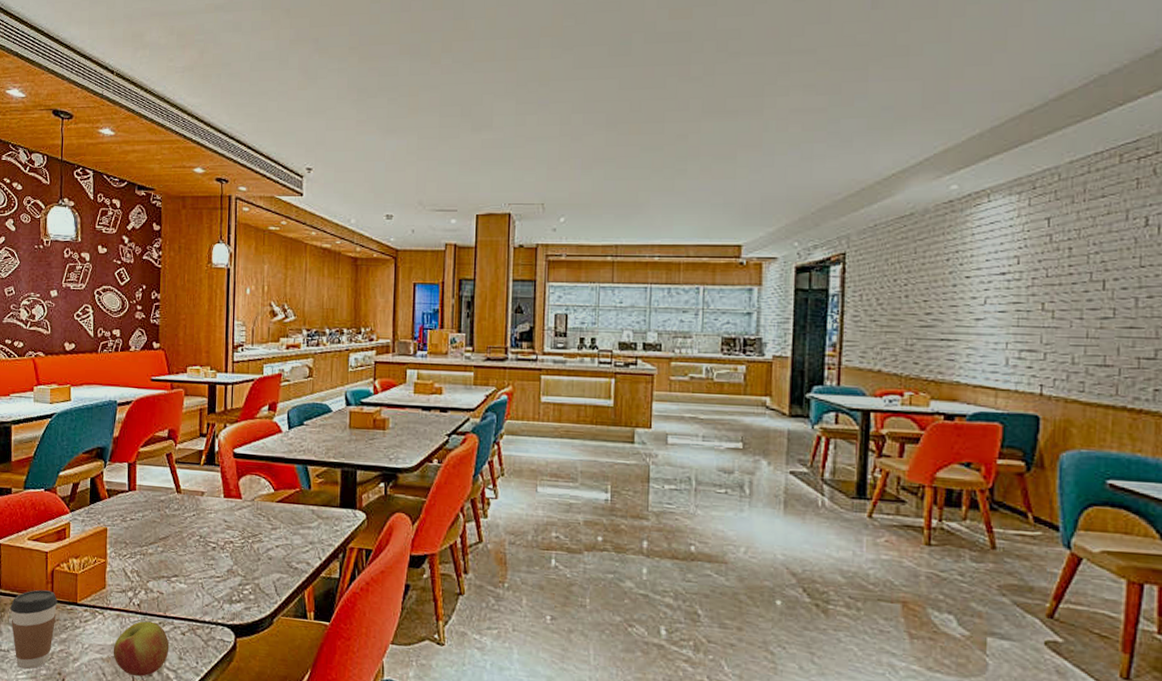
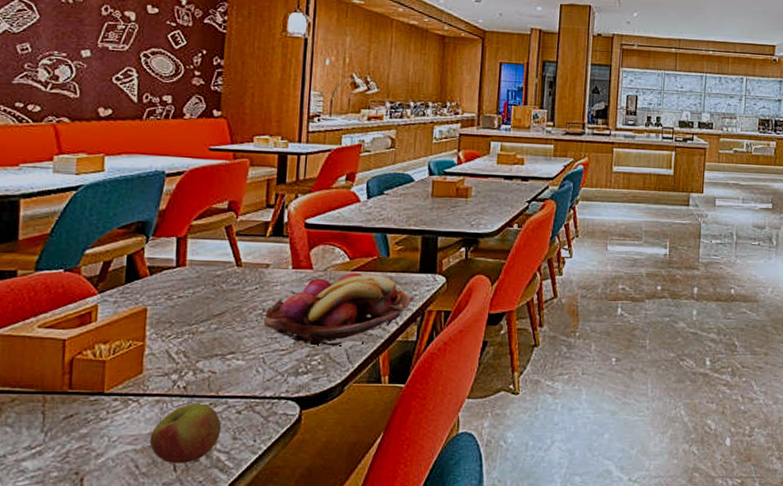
coffee cup: present [10,589,58,670] -> none [9,382,78,474]
fruit basket: none [201,504,336,578] -> present [263,272,414,346]

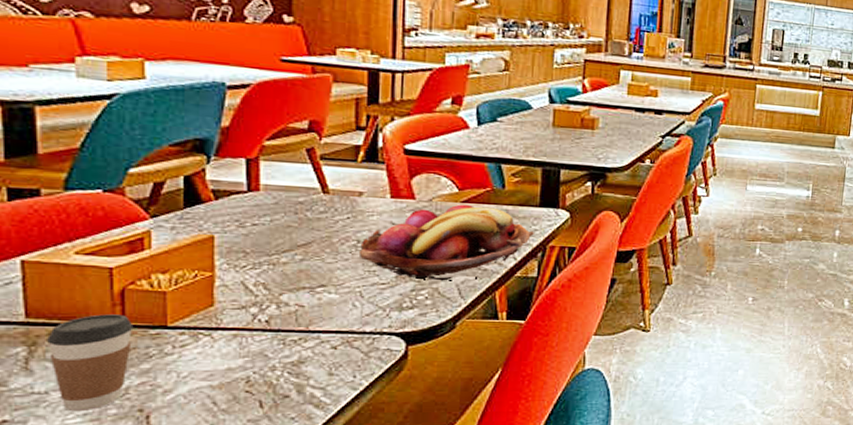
coffee cup: none [9,382,78,474] -> present [47,314,134,412]
apple: present [149,403,222,464] -> none [228,338,314,401]

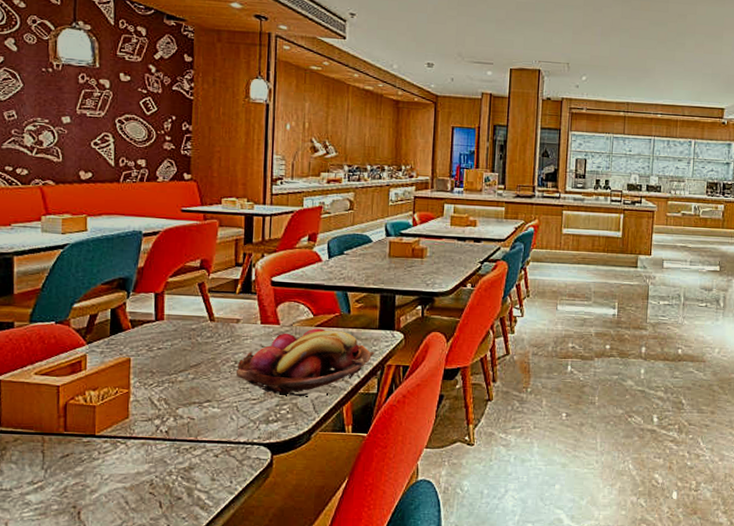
coffee cup: present [47,314,134,412] -> none [13,424,72,507]

